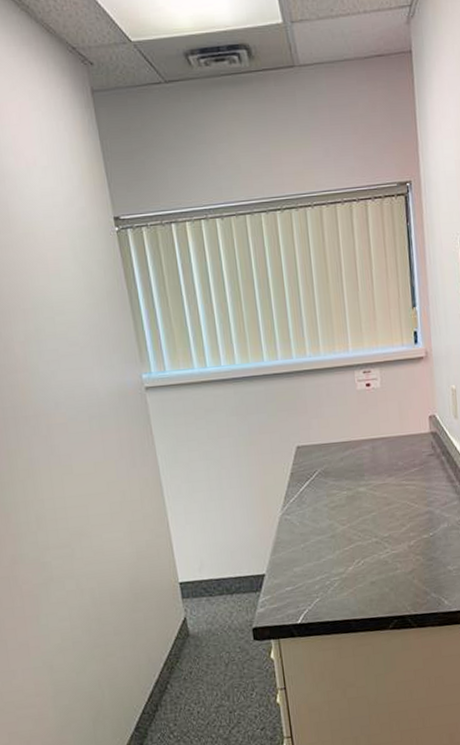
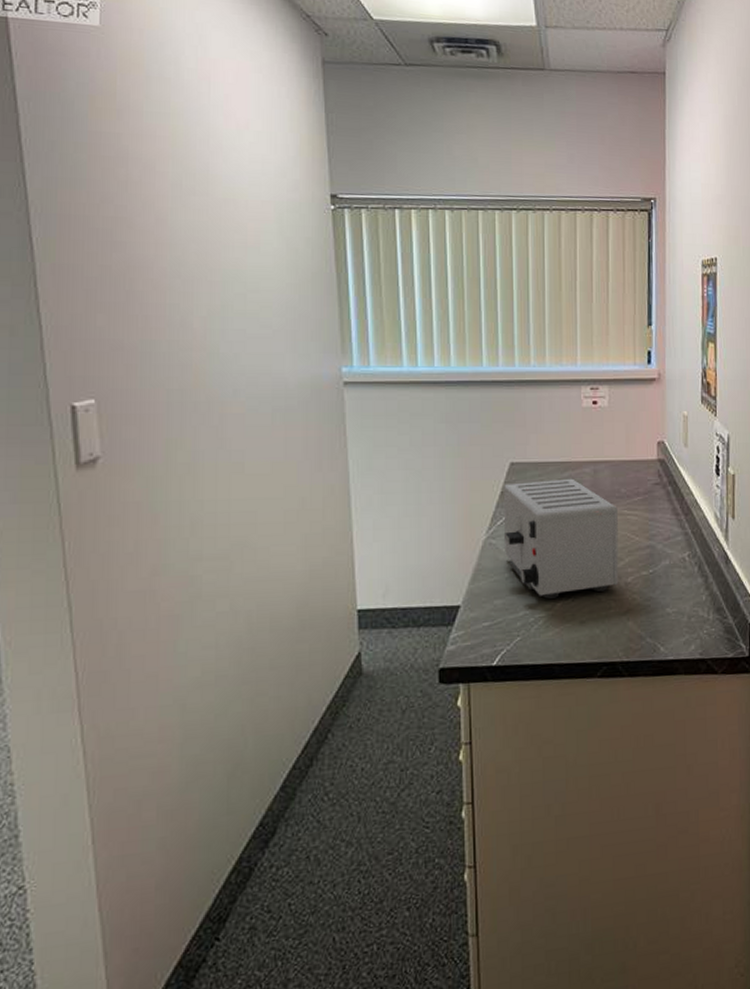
toaster: none [292,456,403,564] -> present [503,478,619,599]

